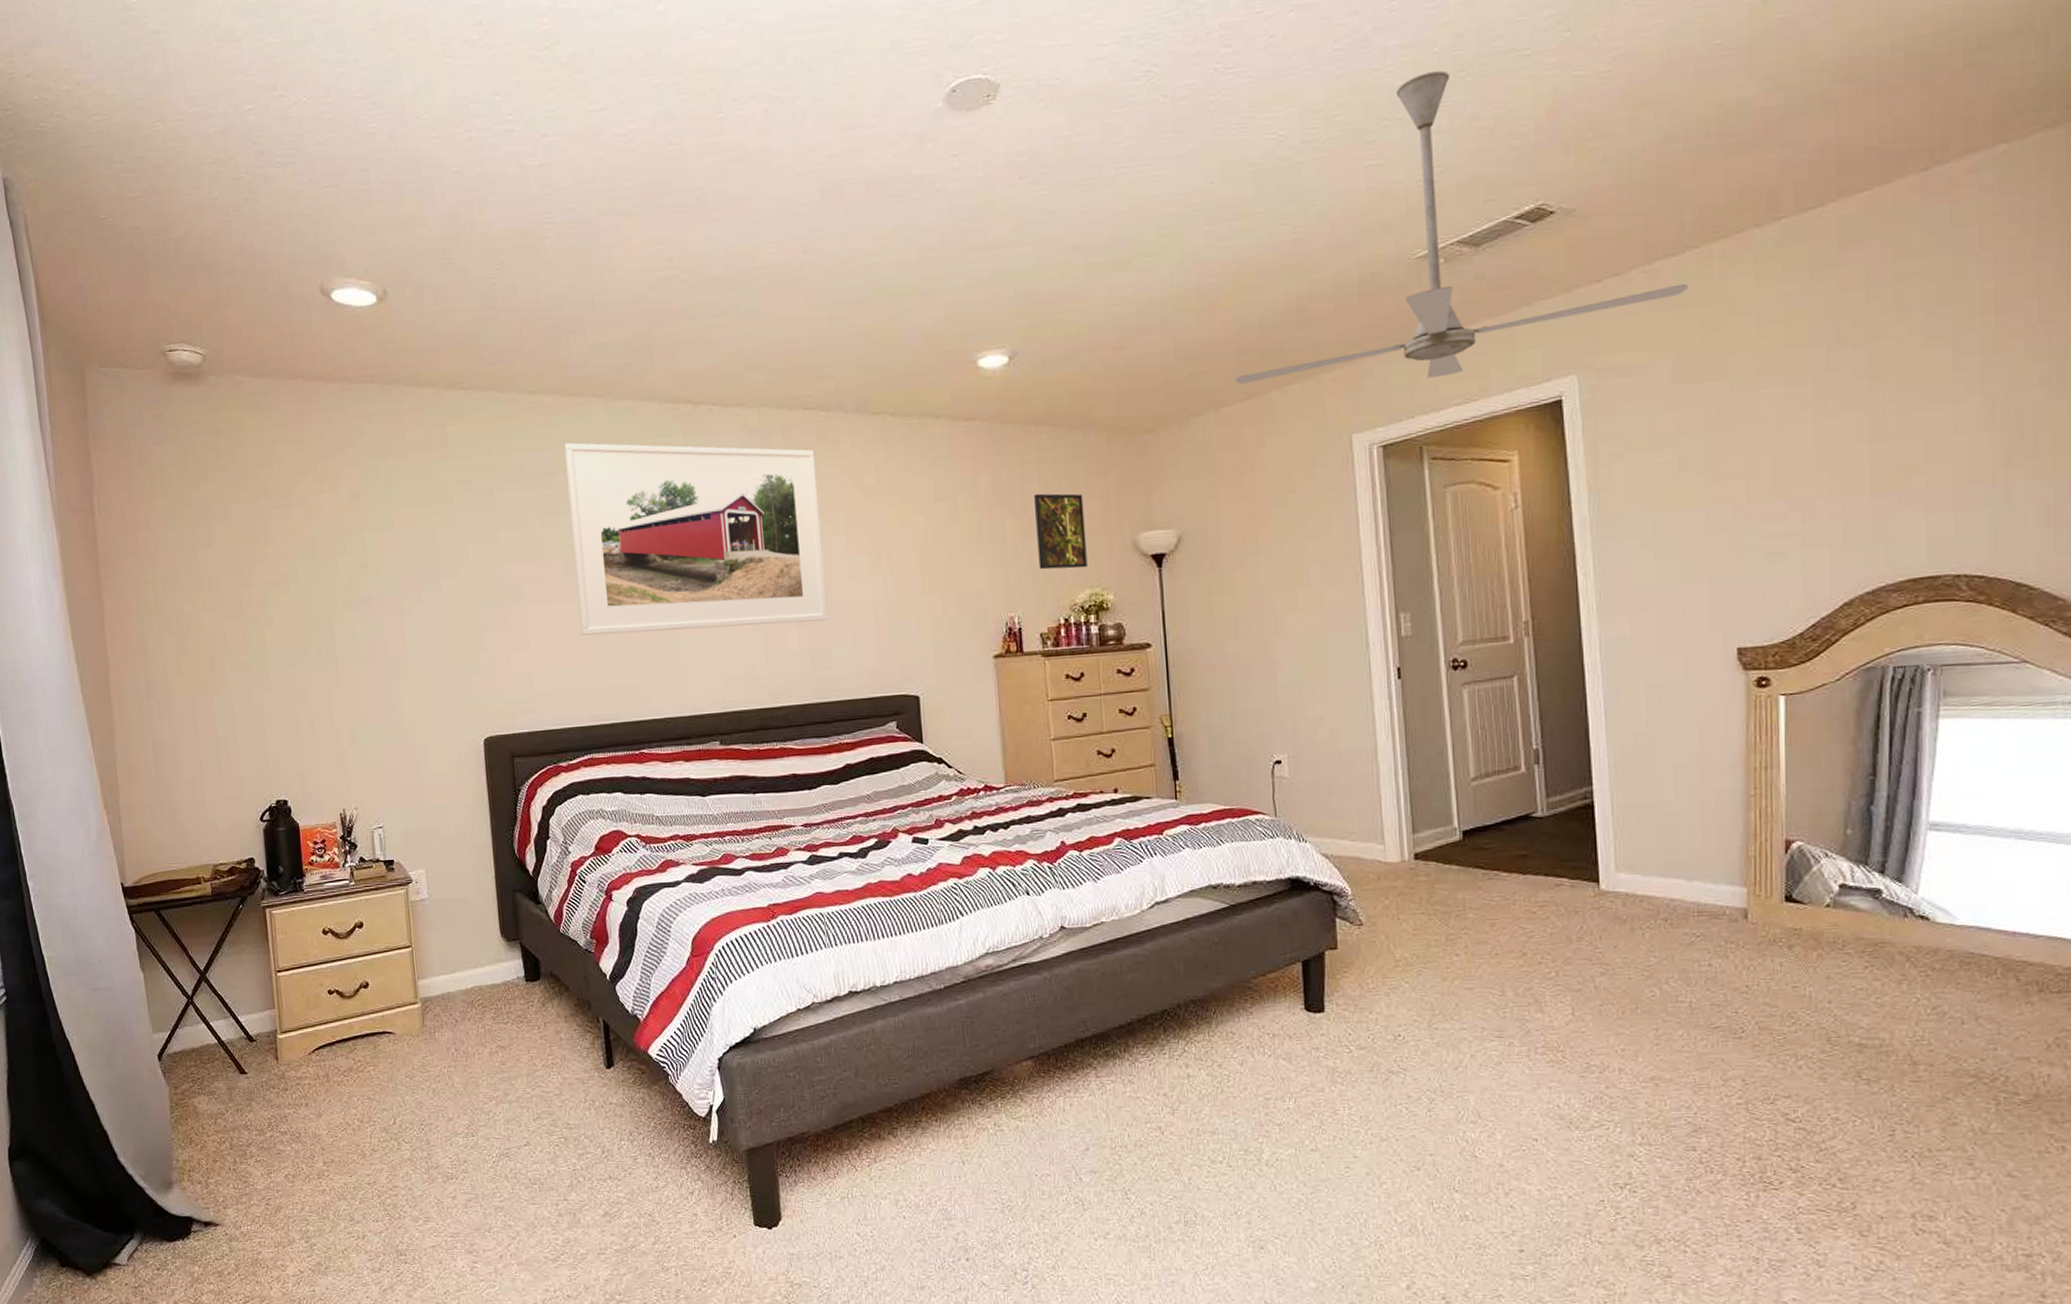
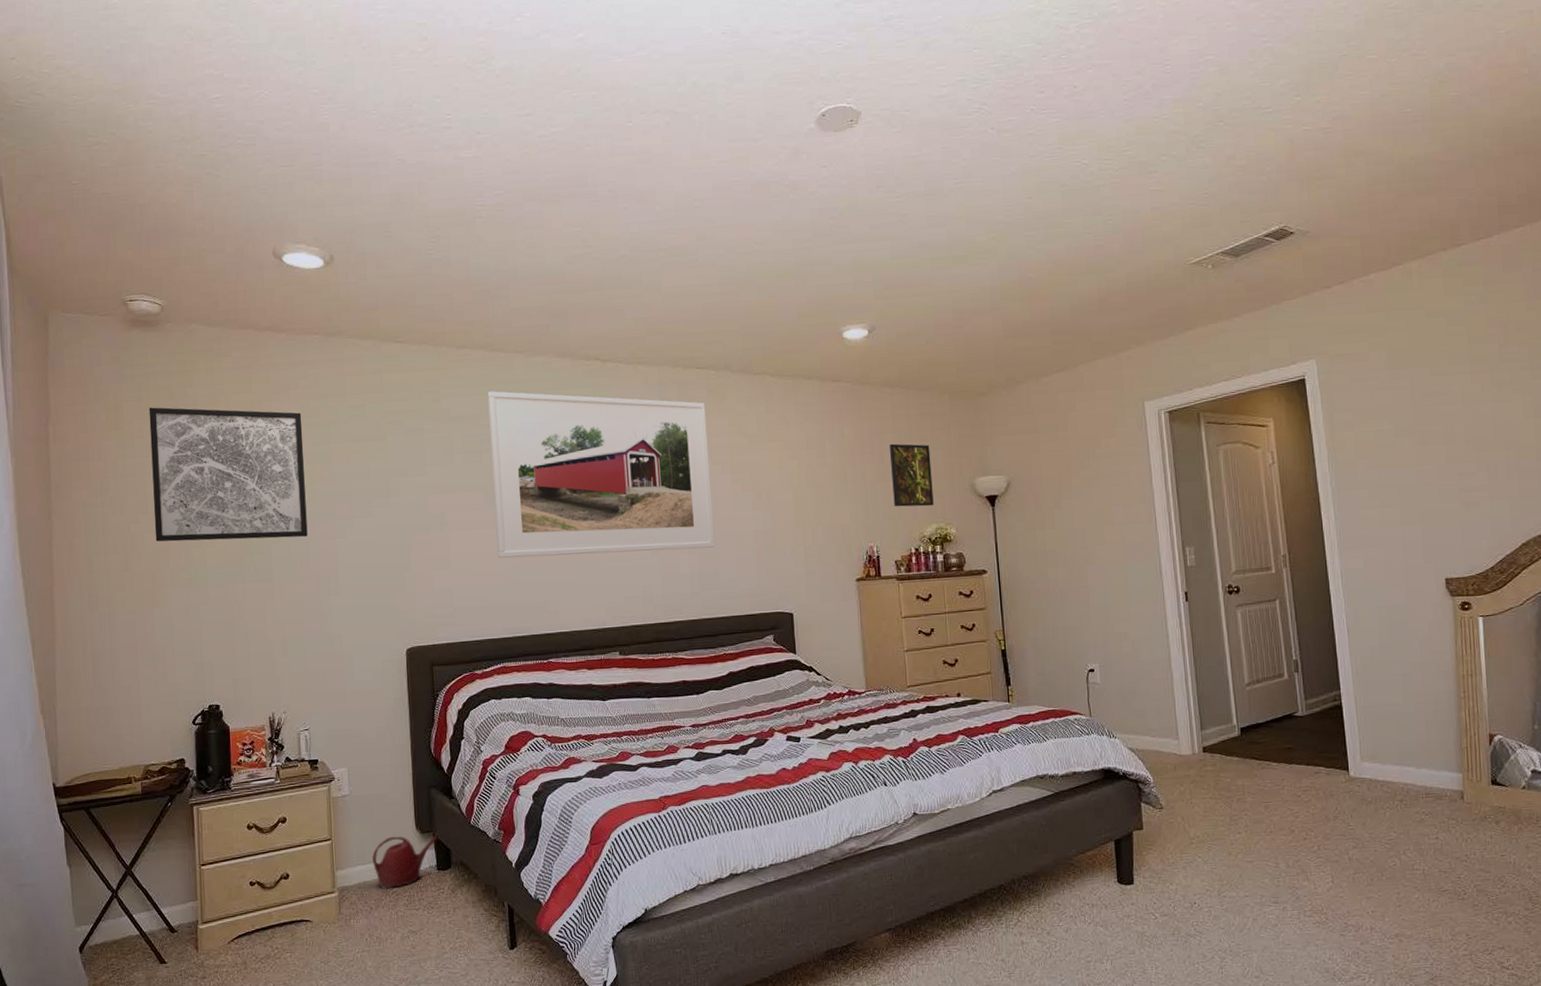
wall art: none [196,471,373,622] -> present [148,407,308,542]
watering can: none [454,942,527,1001] -> present [371,833,440,889]
ceiling fan: present [1235,70,1688,384] -> none [1052,120,1396,359]

